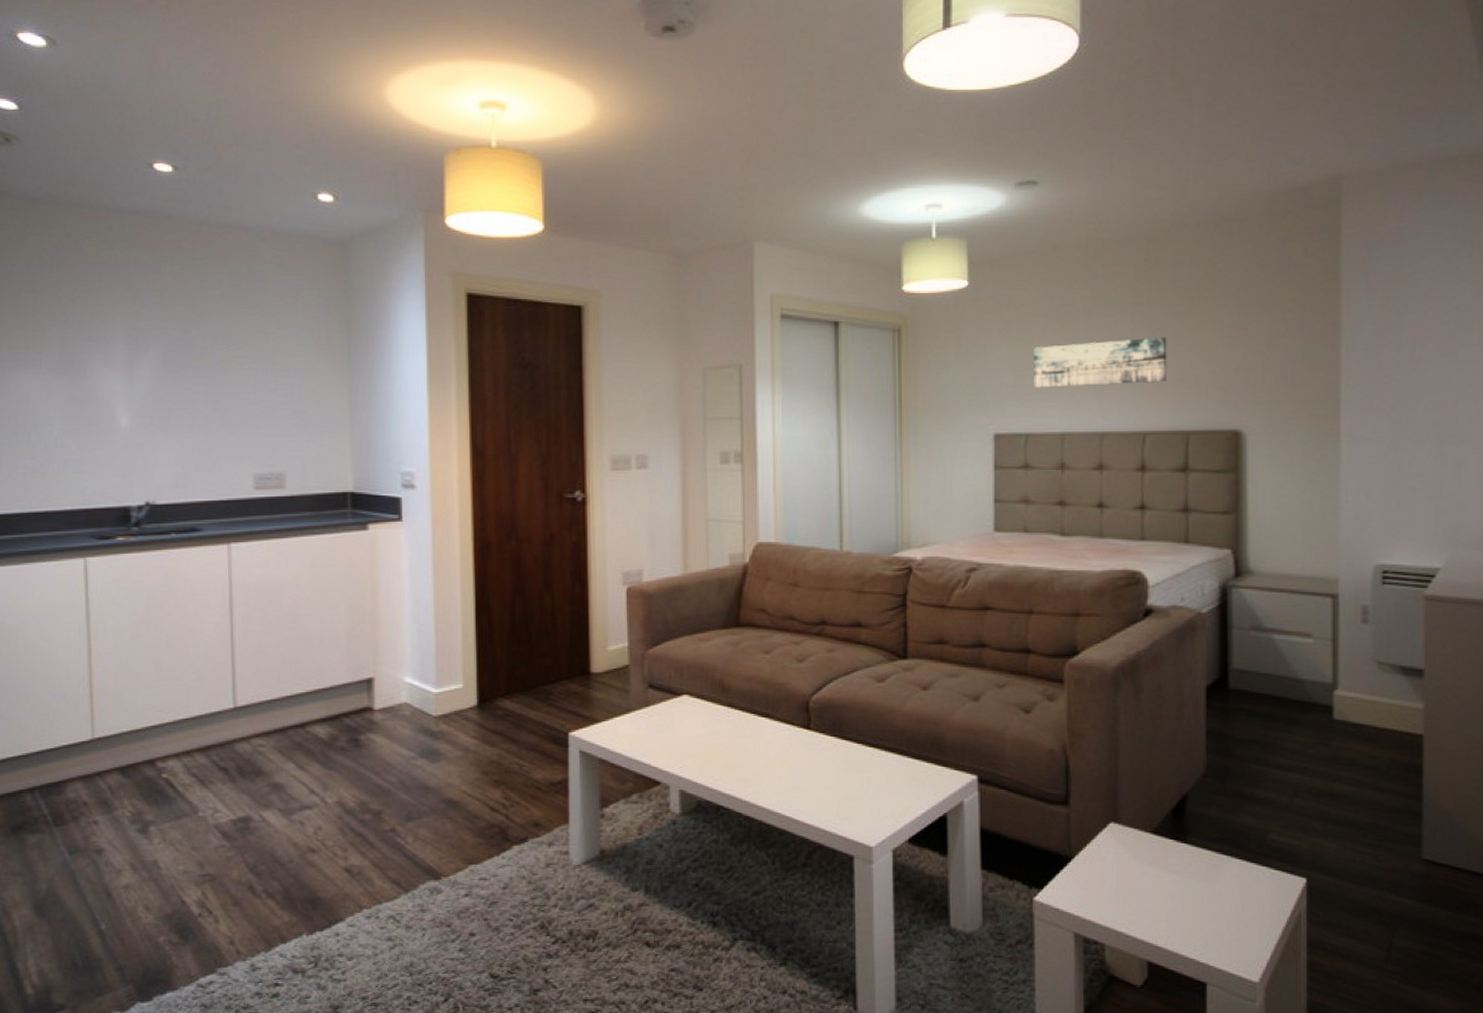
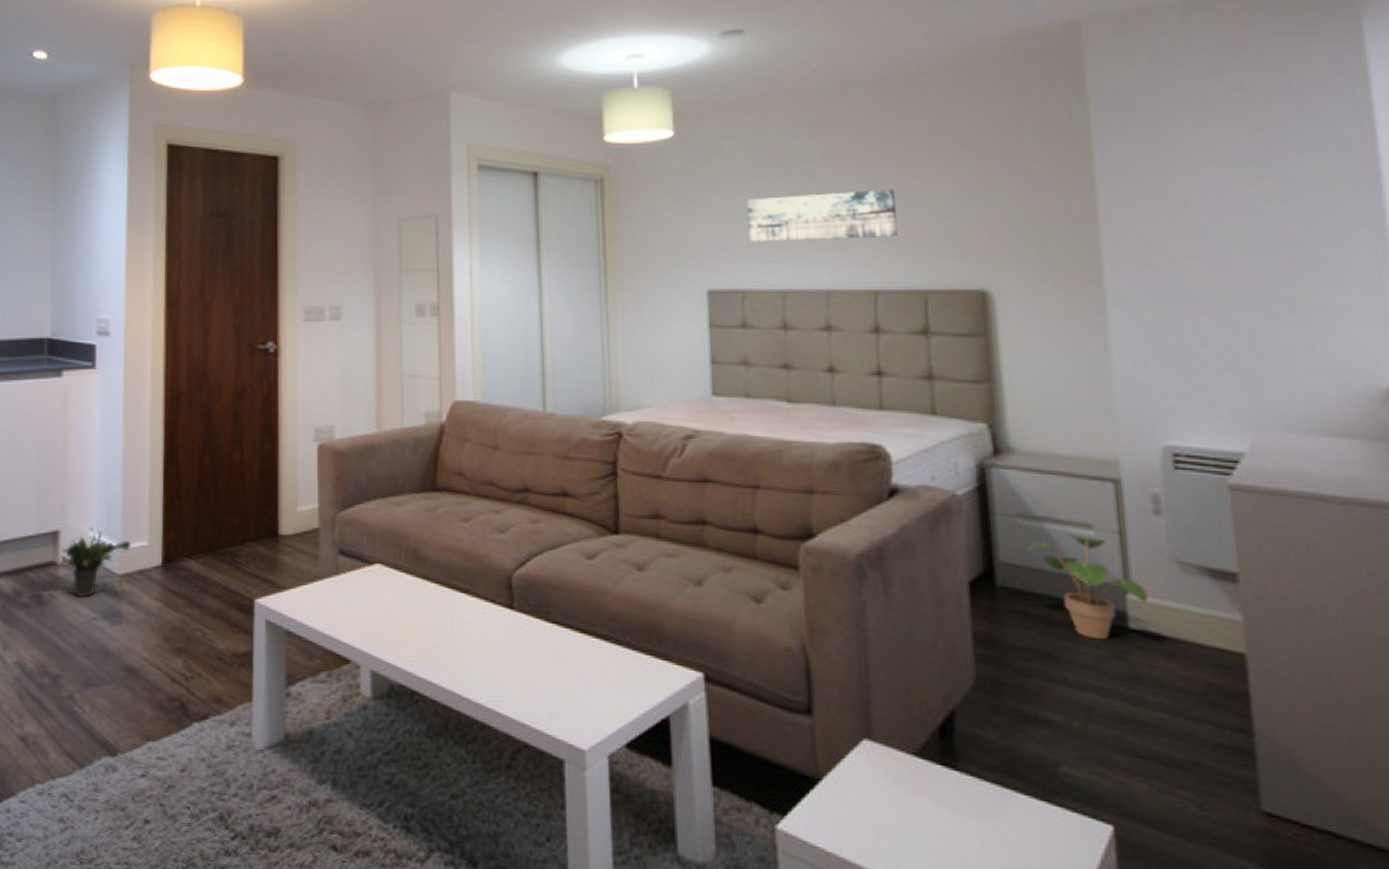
potted plant: none [372,673,447,740] -> present [57,526,132,598]
potted plant: none [1257,643,1352,730] -> present [1027,534,1149,640]

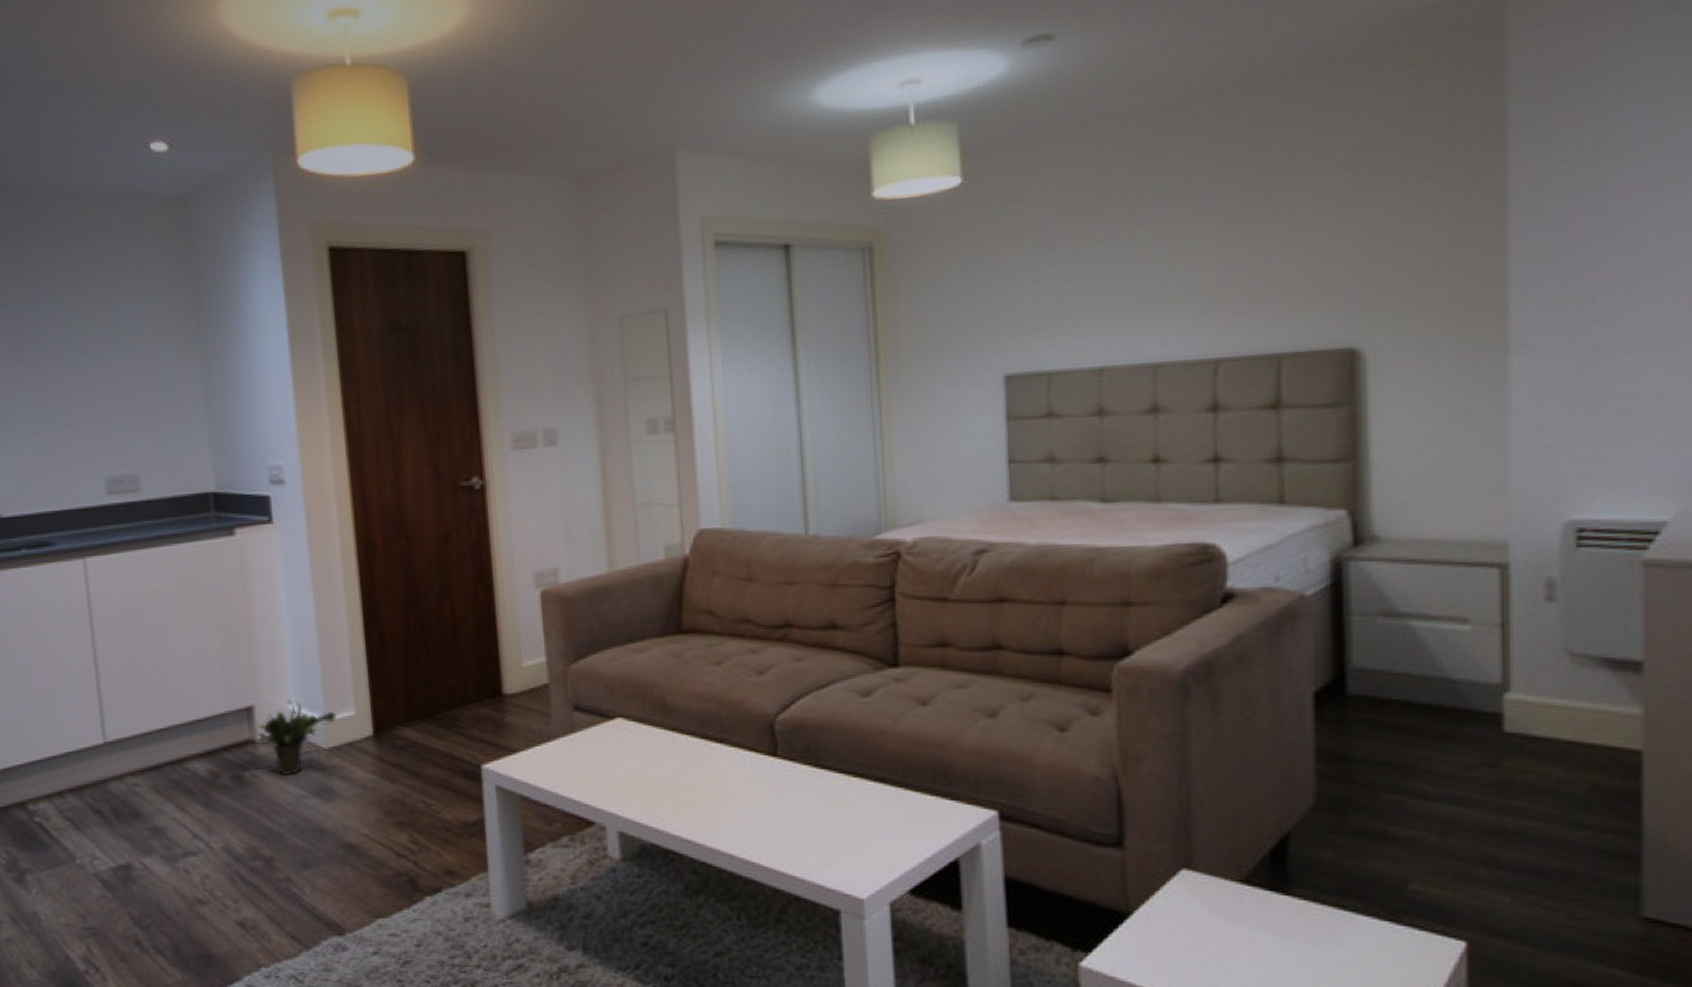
wall art: present [747,189,899,243] -> none [1055,229,1248,312]
potted plant: present [1027,534,1149,640] -> none [1387,631,1531,746]

